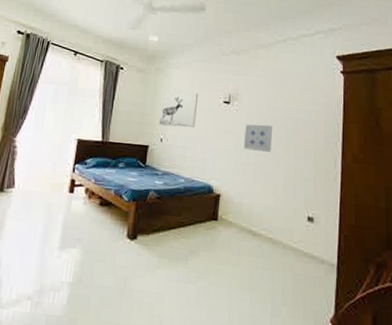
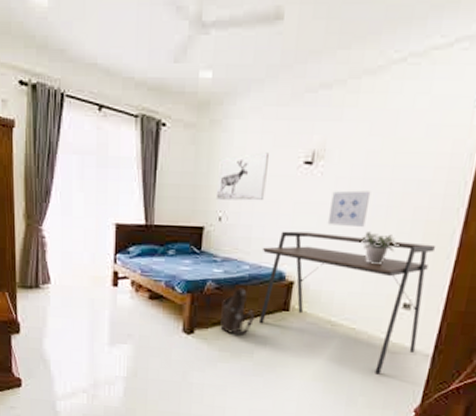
shoulder bag: none [160,198,189,242] -> present [220,288,254,335]
desk: none [192,152,324,283] -> present [258,231,435,374]
potted plant: none [270,156,298,183] -> present [361,232,399,264]

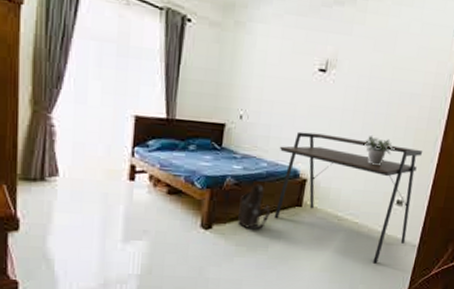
wall art: present [217,152,269,201] -> none [239,57,288,103]
wall art: present [327,190,371,228] -> none [337,98,374,133]

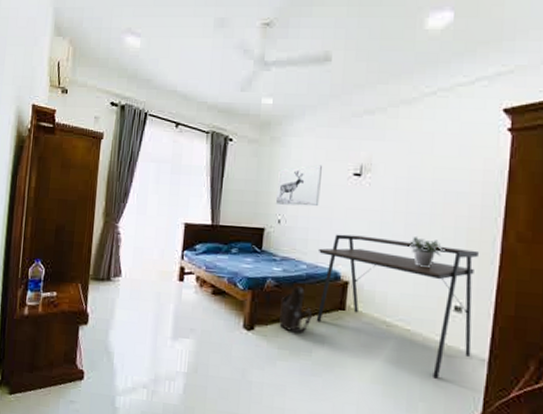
wall art: none [239,57,288,103] -> present [276,165,322,207]

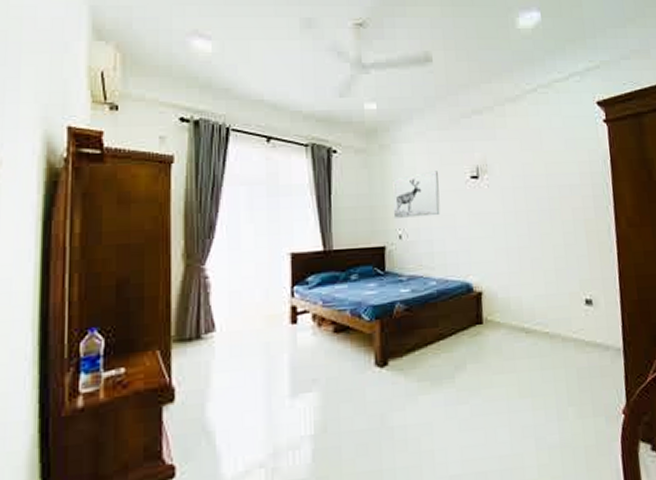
shoulder bag: present [279,286,312,333] -> none [414,305,449,360]
desk: present [316,234,478,379] -> none [445,240,608,379]
potted plant: present [409,237,445,267] -> none [534,235,568,265]

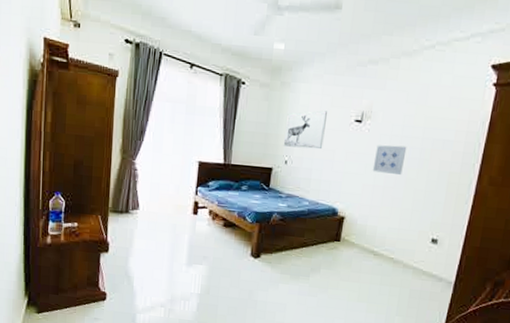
wall art: none [500,198,535,232] -> present [372,145,407,176]

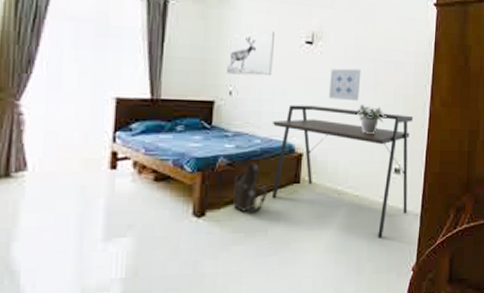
shoulder bag: none [282,220,312,260] -> present [233,162,267,213]
desk: none [314,175,456,298] -> present [271,104,413,238]
potted plant: none [399,179,429,206] -> present [357,105,387,134]

